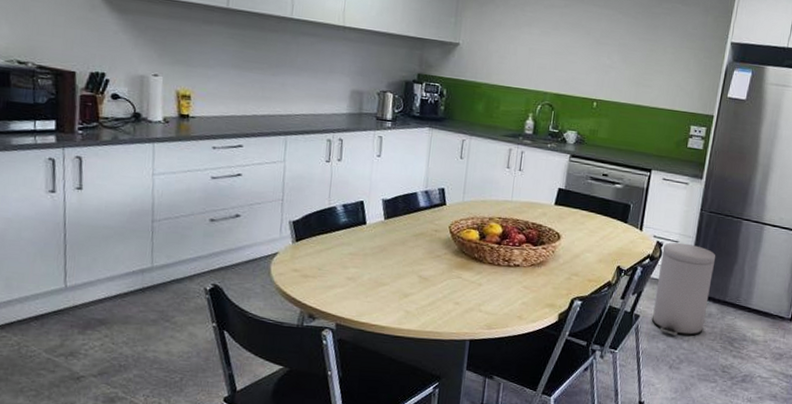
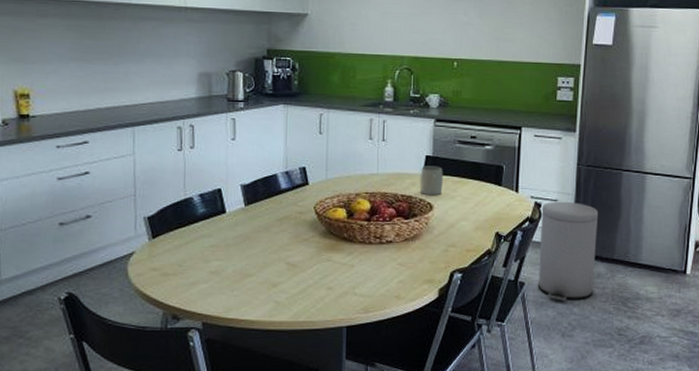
mug: none [549,197,574,227] -> present [419,166,443,196]

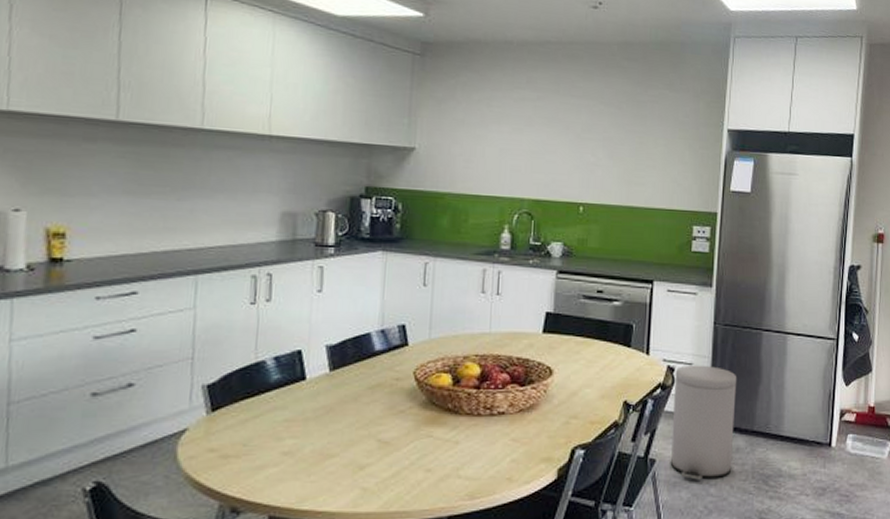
mug: present [419,166,443,196] -> none [538,324,565,359]

